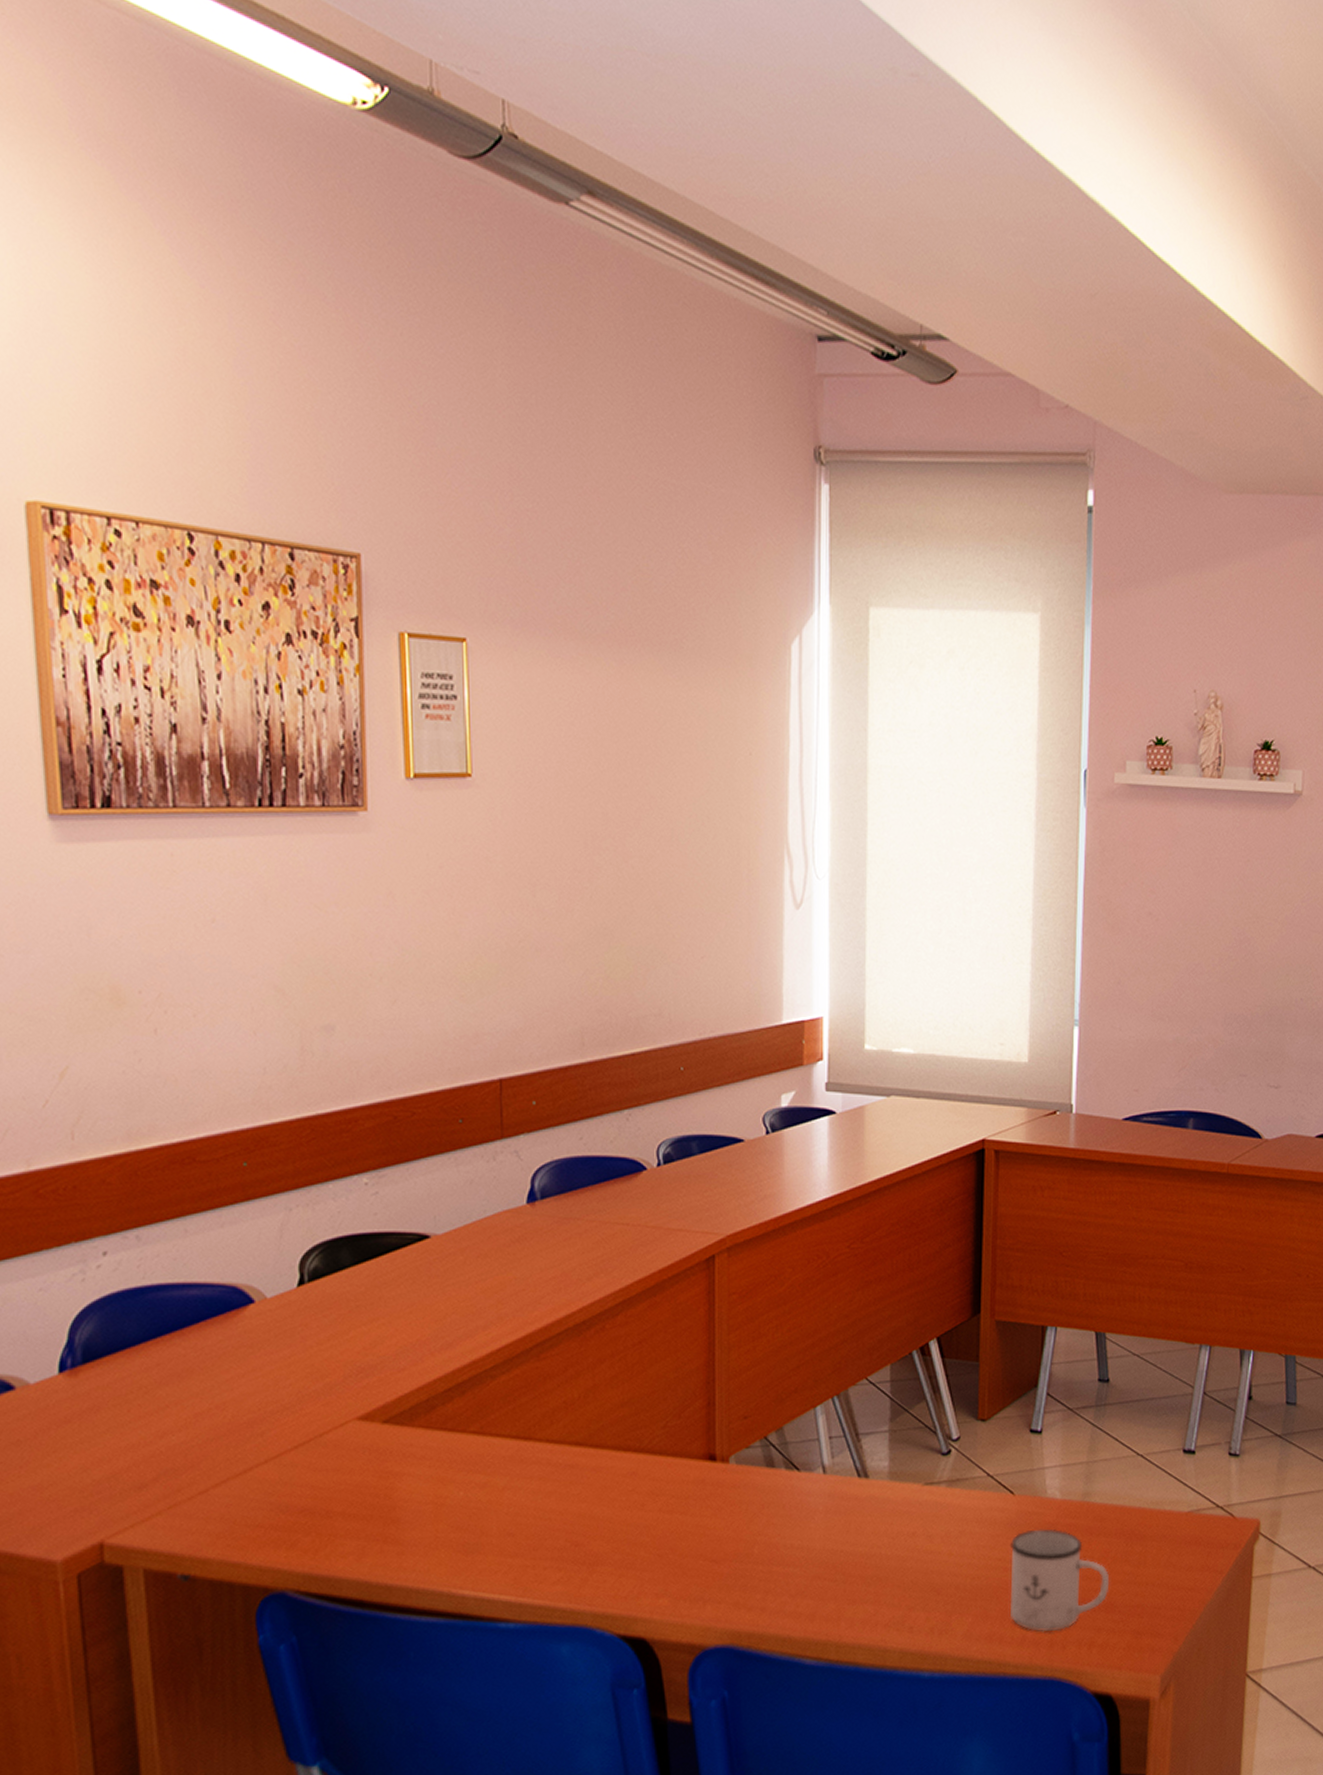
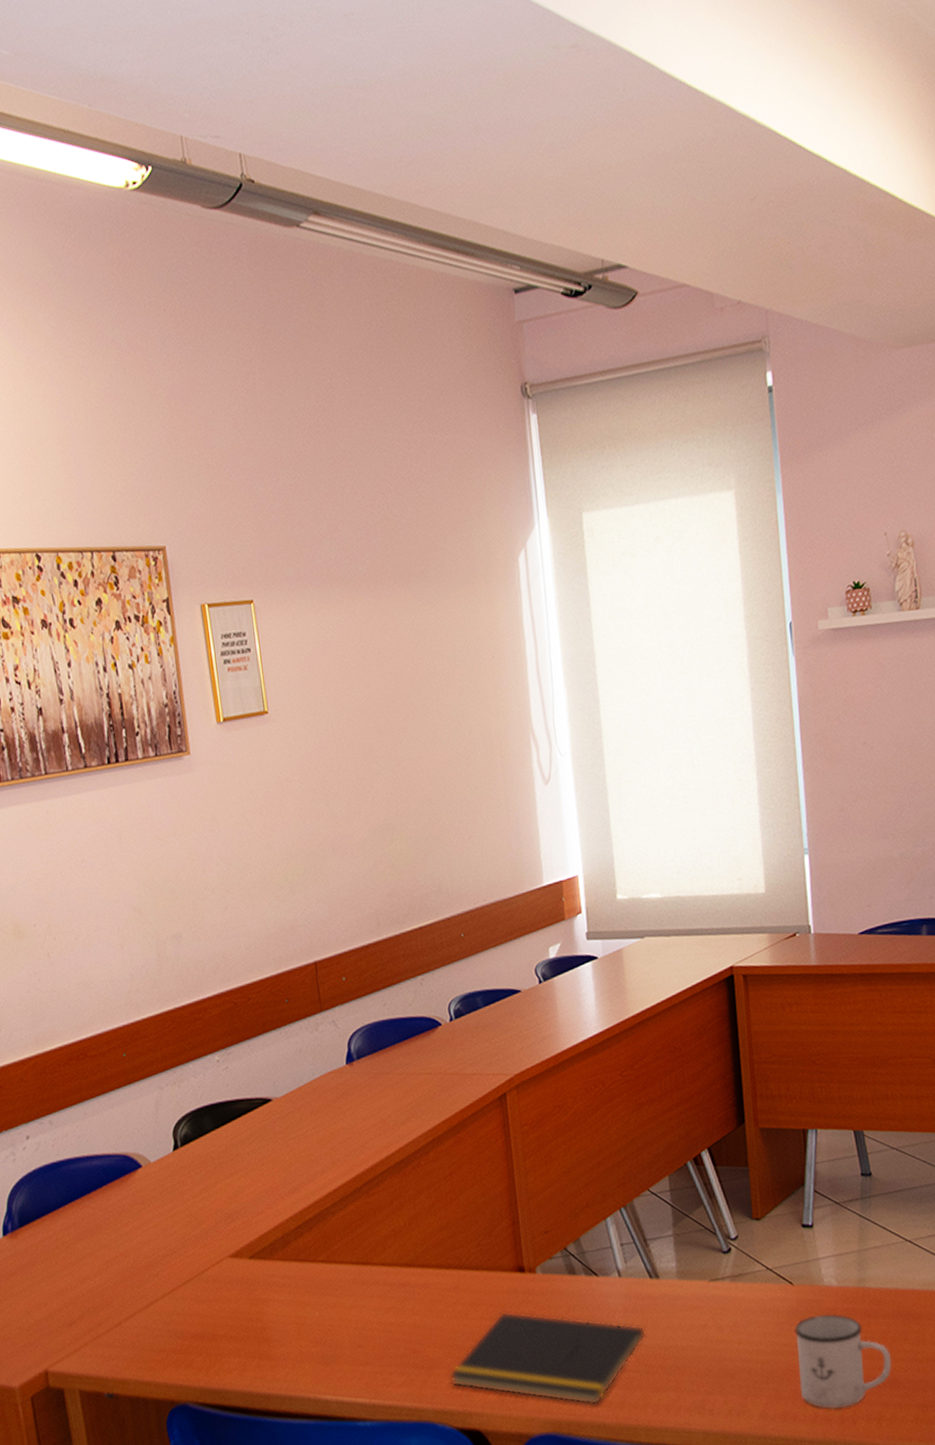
notepad: none [616,1504,847,1616] -> present [449,1311,646,1405]

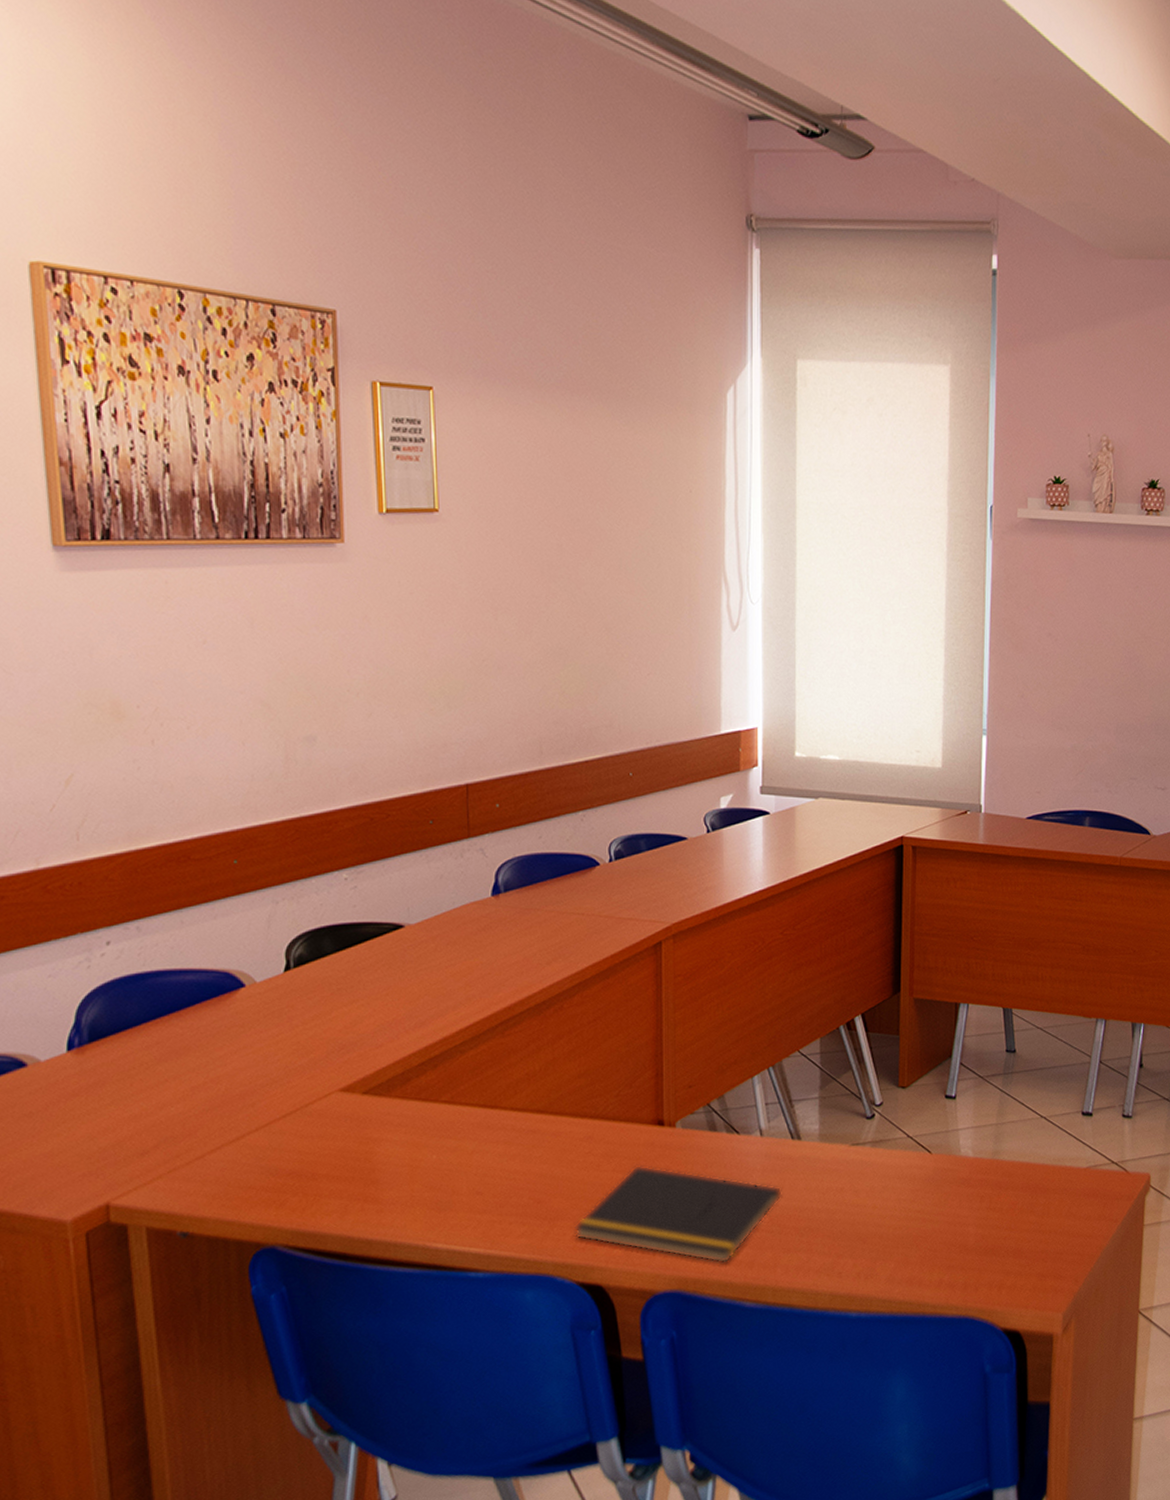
mug: present [794,1314,892,1410] -> none [928,1184,1017,1276]

